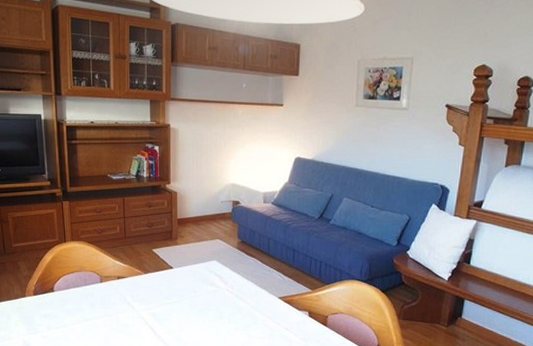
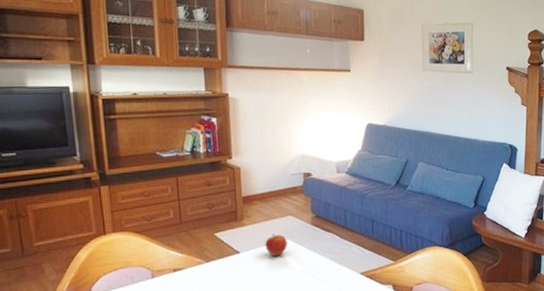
apple: none [195,254,214,274] -> present [265,234,288,257]

